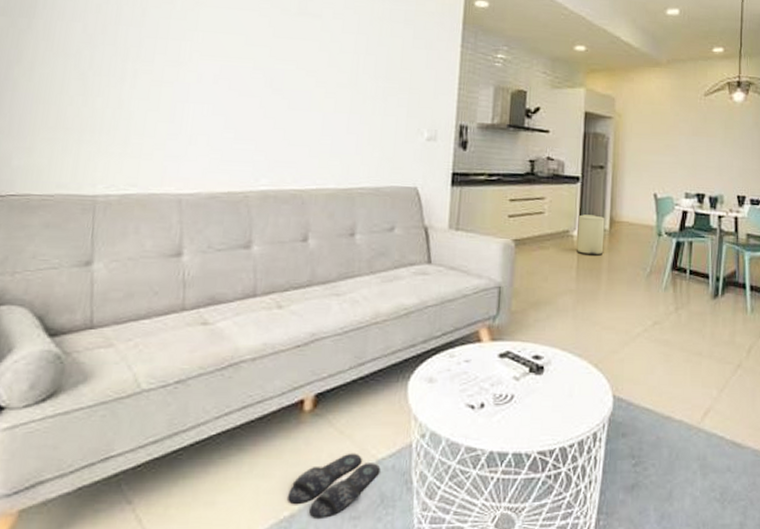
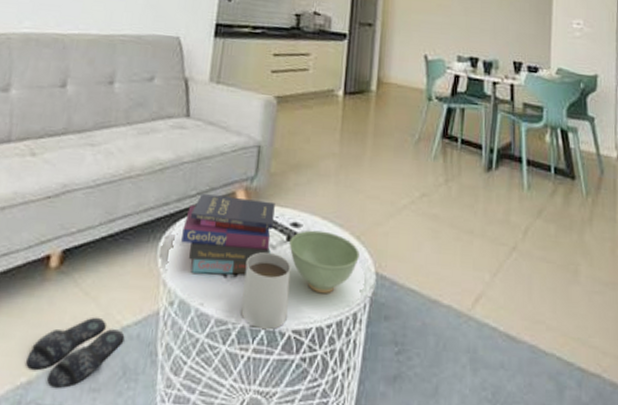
books: none [429,334,517,407] -> present [181,194,275,275]
mug: none [489,384,535,453] -> present [241,252,292,330]
bowl: none [532,361,597,418] -> present [289,230,360,294]
pedal bin: present [577,214,605,257] -> none [341,73,372,120]

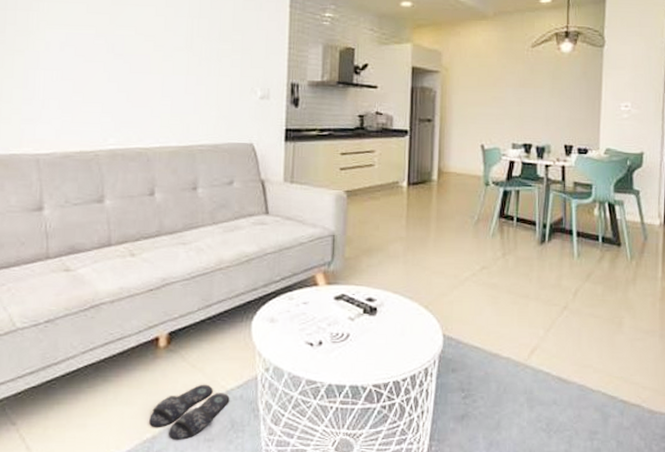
books: present [181,194,275,275] -> none [271,279,351,344]
mug: present [241,252,292,330] -> none [327,324,369,386]
bowl: present [289,230,360,294] -> none [366,303,428,355]

